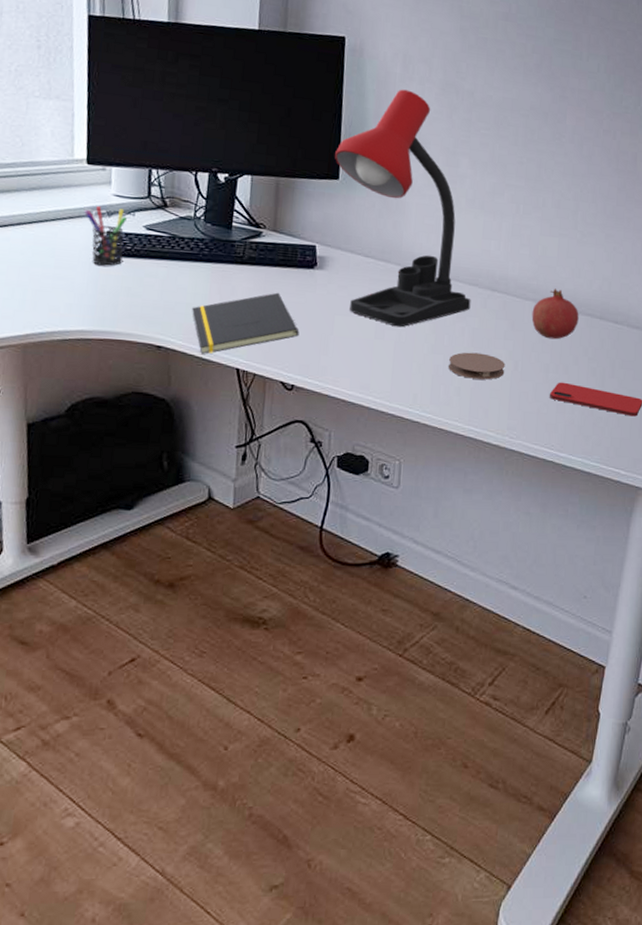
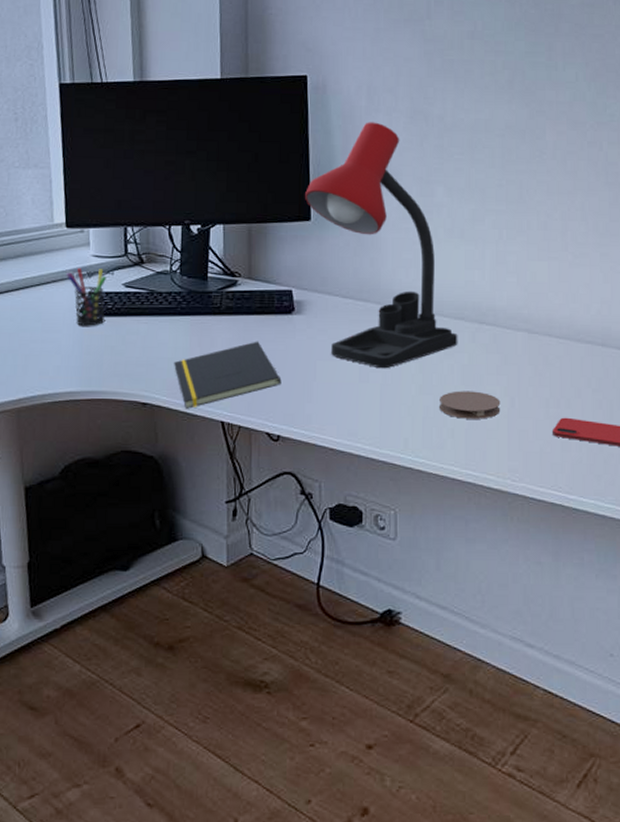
fruit: present [531,288,579,340] -> none [525,316,578,371]

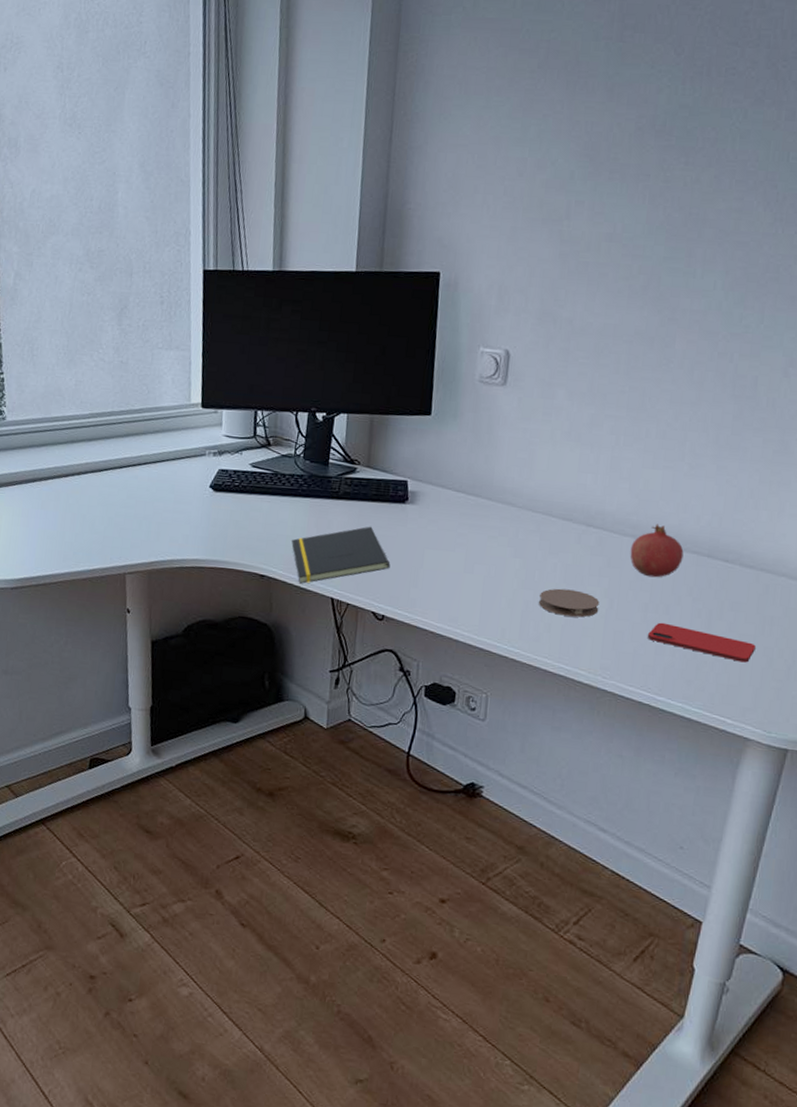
pen holder: present [66,268,106,326] -> none [199,446,235,501]
desk lamp: present [305,122,458,369] -> none [427,321,565,562]
fruit: none [525,316,578,371] -> present [630,524,684,578]

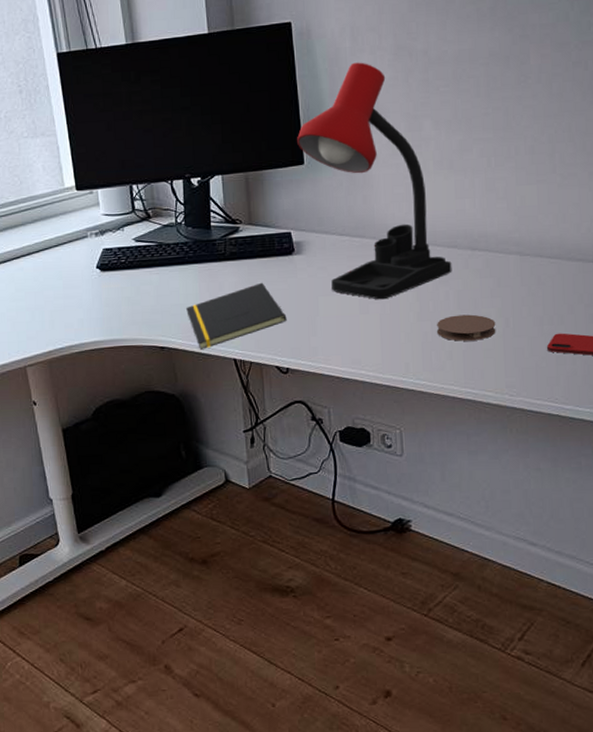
desk lamp: none [427,321,565,562] -> present [297,62,452,300]
fruit: present [630,524,684,578] -> none [517,238,569,291]

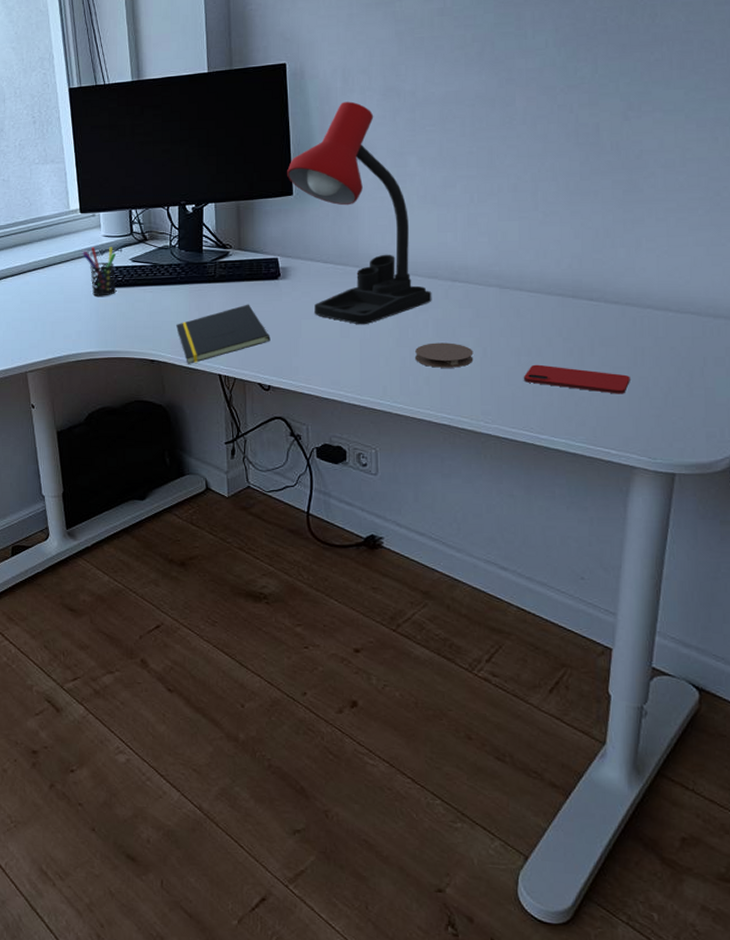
pen holder: none [81,226,120,281] -> present [82,247,117,296]

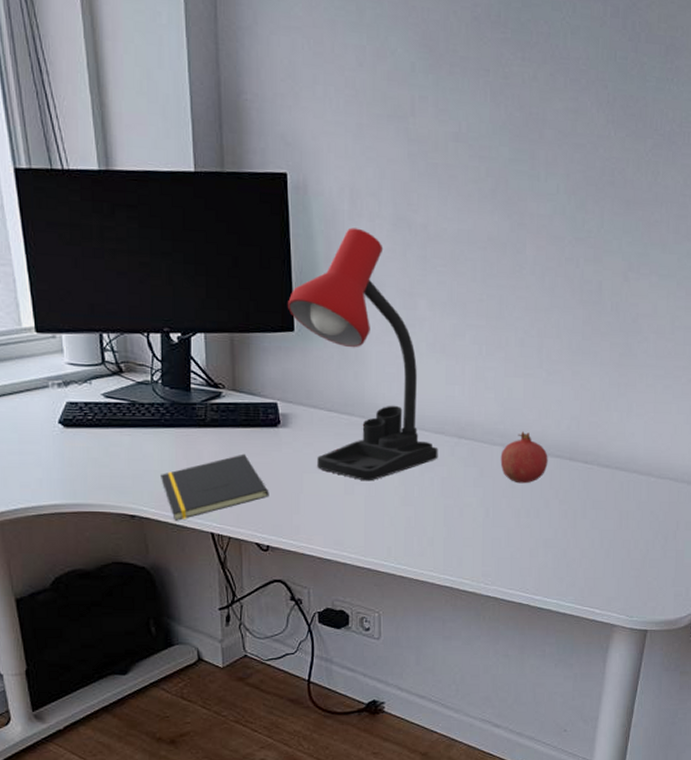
pen holder: present [82,247,117,296] -> none [41,377,86,438]
coaster: present [415,342,474,368] -> none [420,502,477,529]
fruit: none [497,272,549,323] -> present [500,431,548,484]
smartphone: present [524,364,630,394] -> none [523,526,615,556]

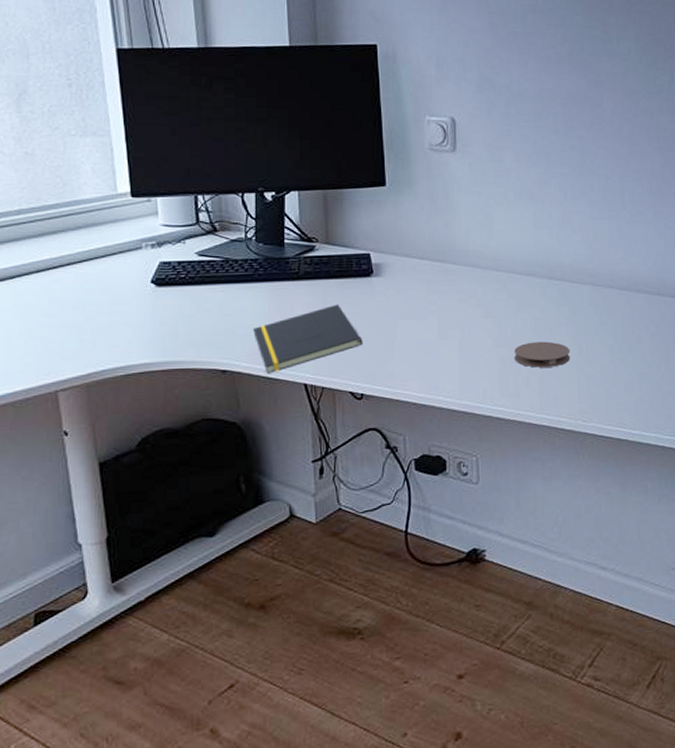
desk lamp: present [288,227,438,481] -> none [379,90,530,325]
coaster: none [420,502,477,529] -> present [514,341,571,368]
fruit: present [500,431,548,484] -> none [590,270,637,320]

